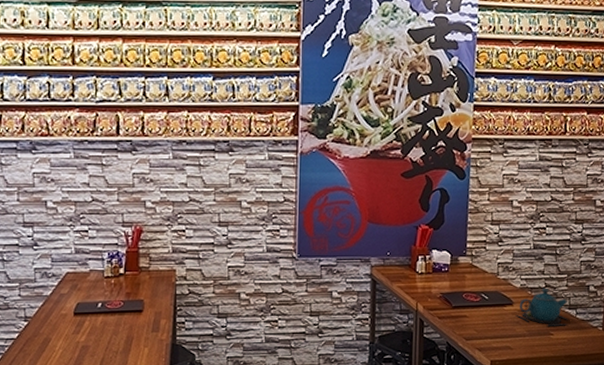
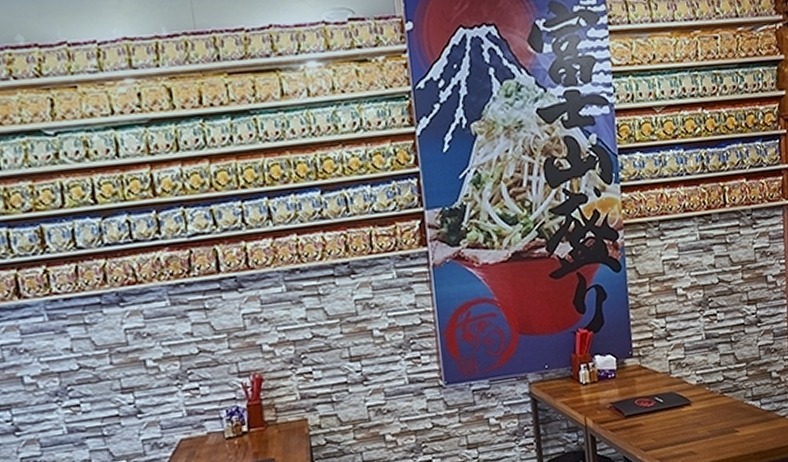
teapot: present [516,288,569,326] -> none [695,381,754,423]

